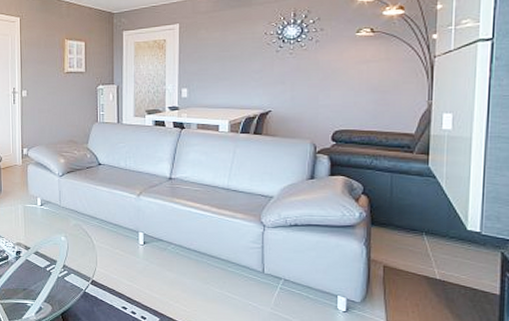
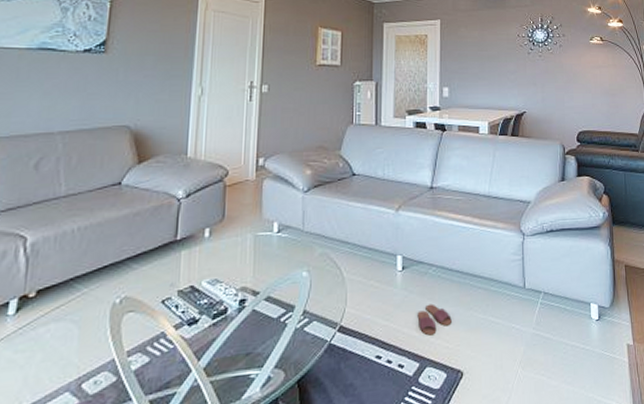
slippers: none [157,274,189,299] -> present [417,303,452,336]

